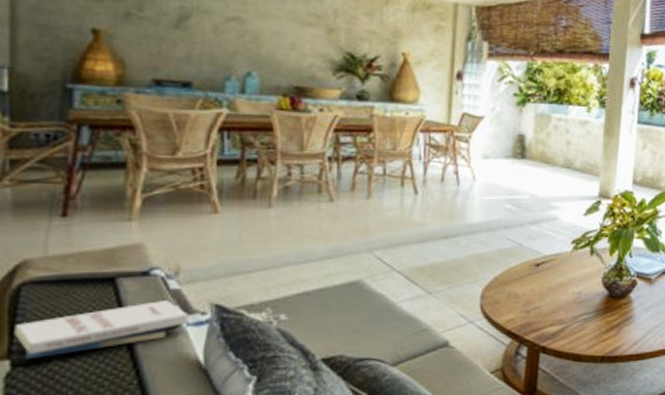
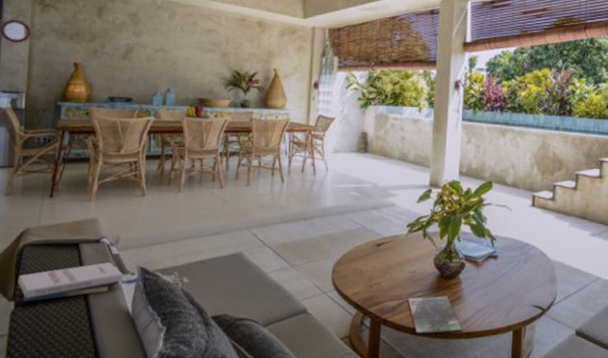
magazine: none [571,318,632,360] -> present [407,296,462,334]

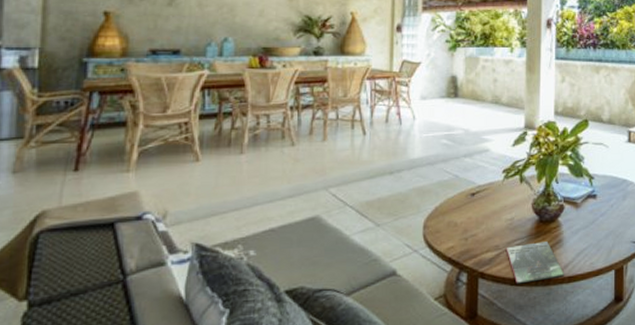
books: present [18,261,124,302] -> none [31,240,174,300]

